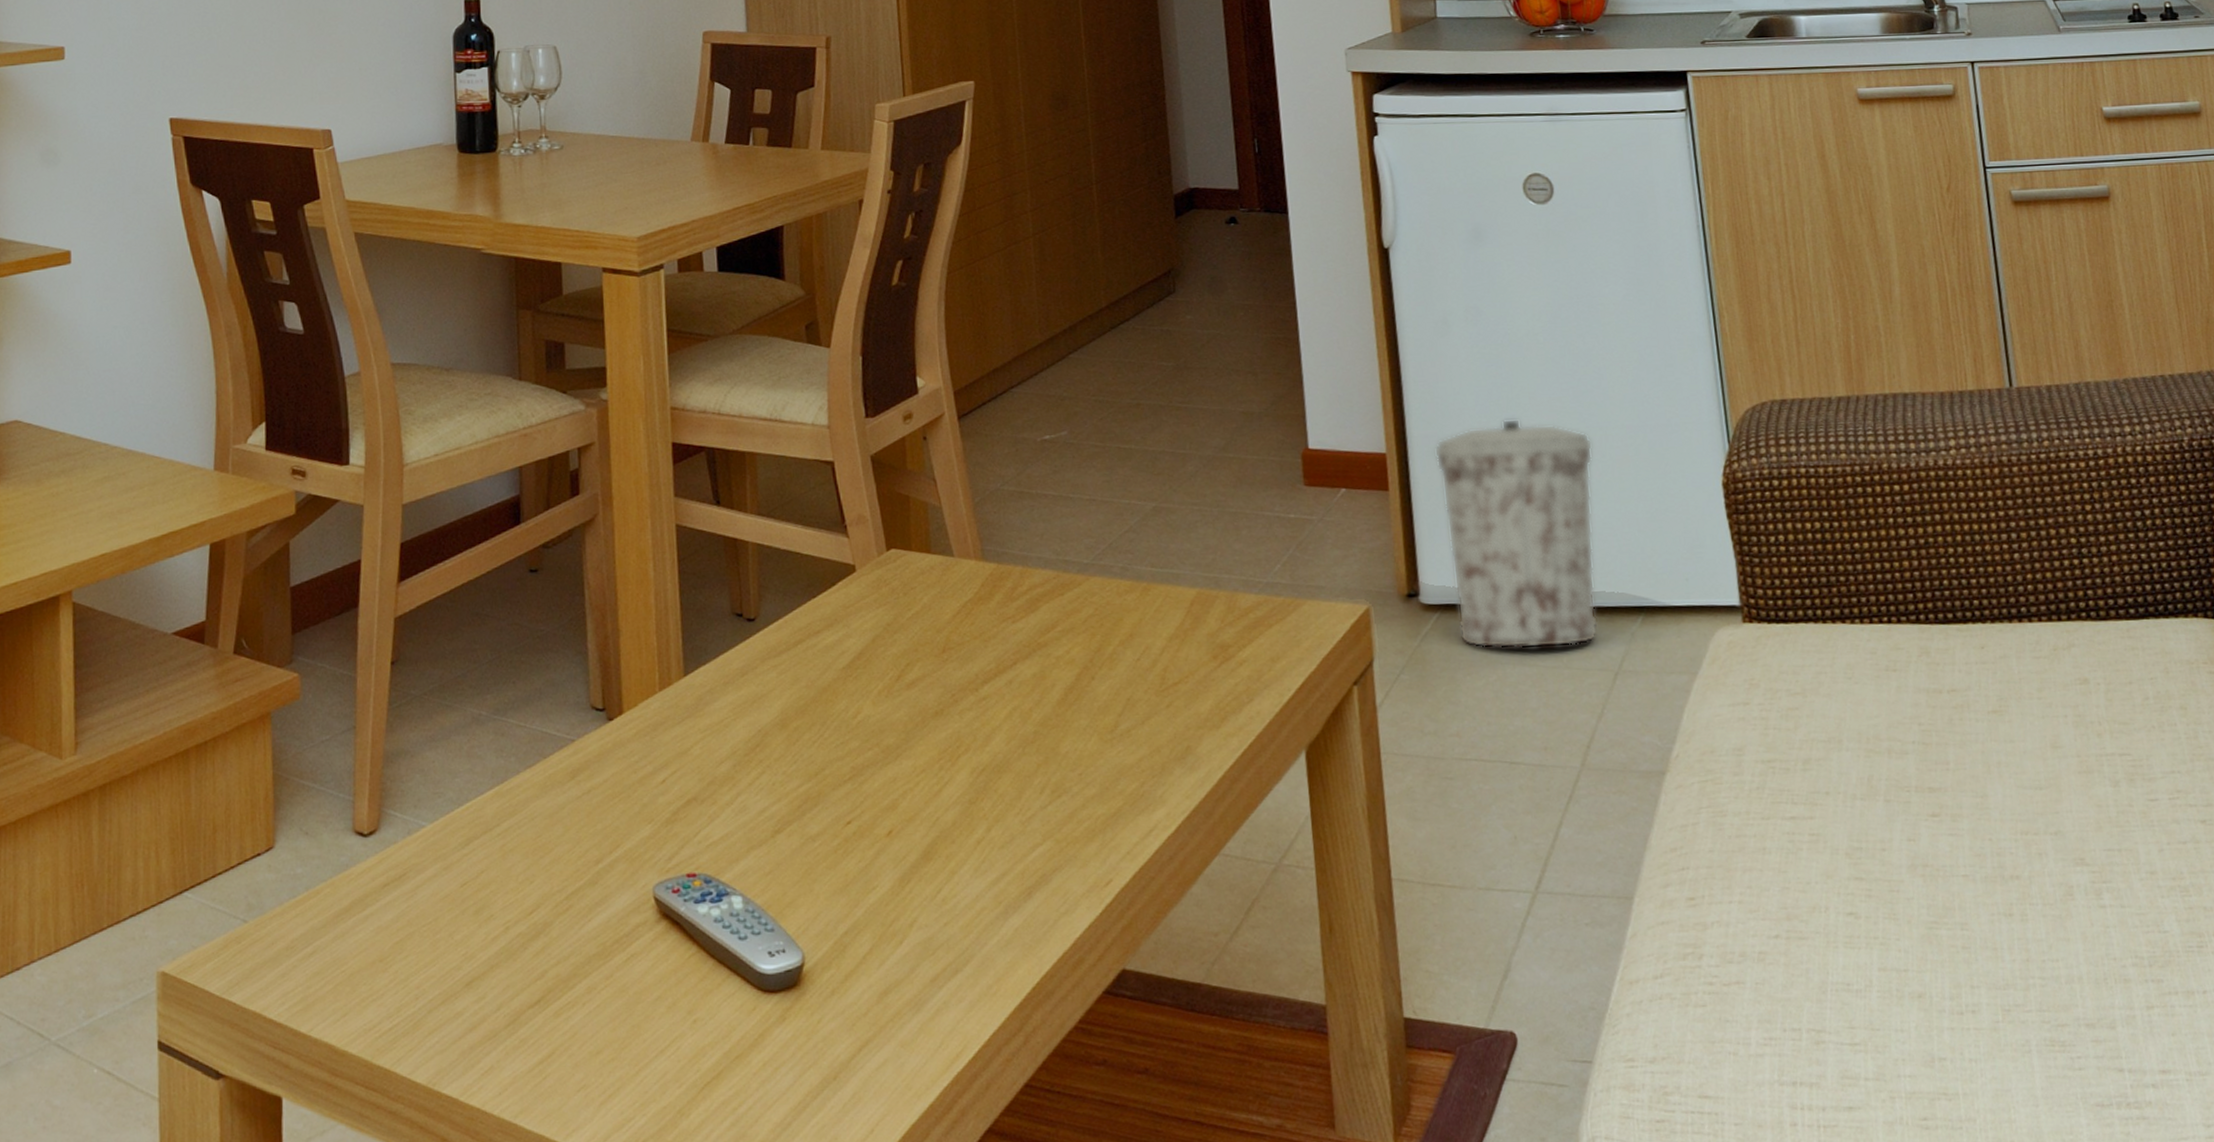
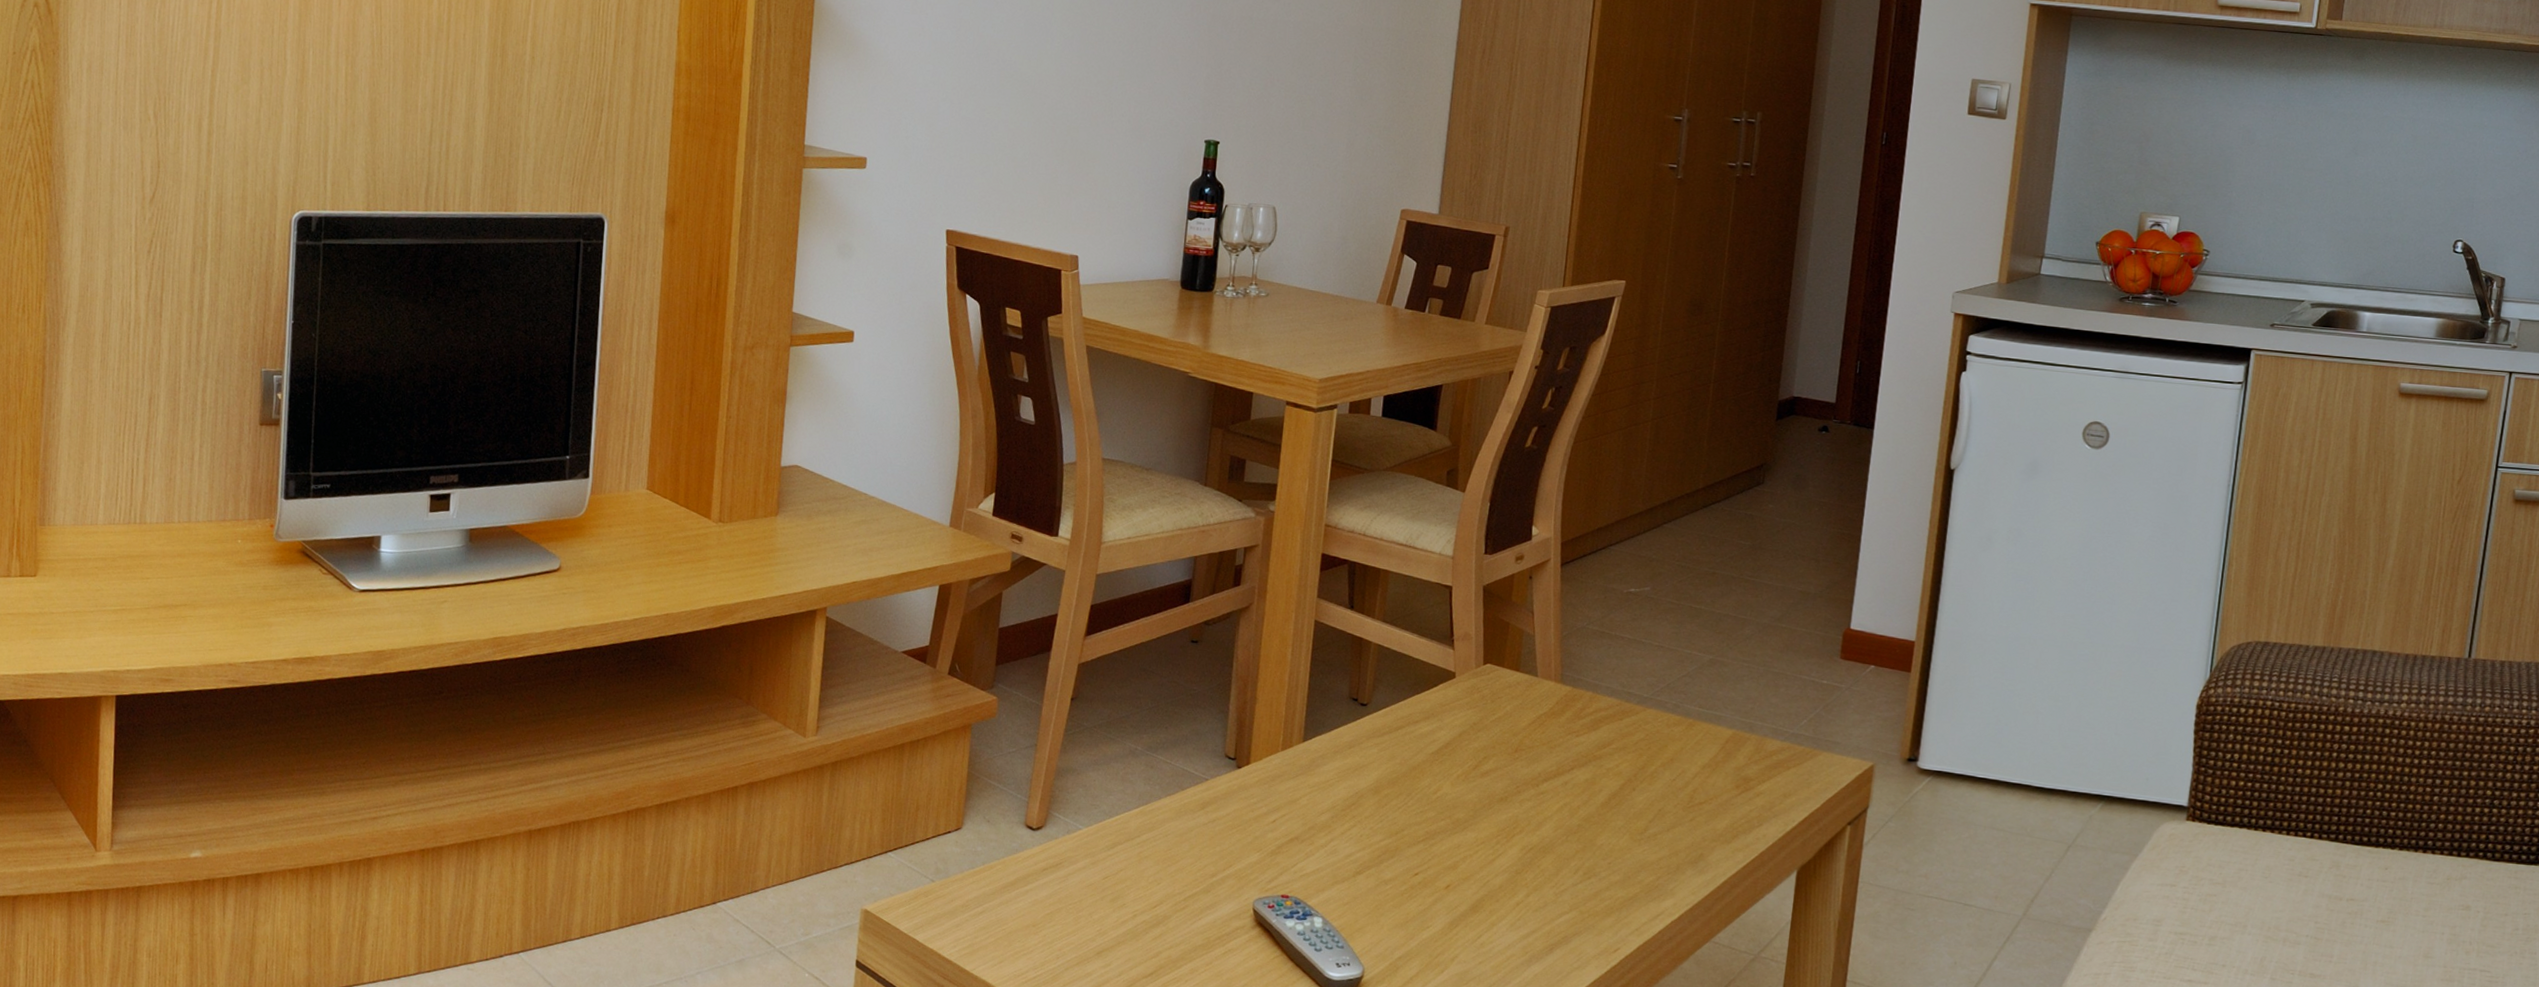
trash can: present [1434,418,1599,649] -> none [1944,626,2093,819]

